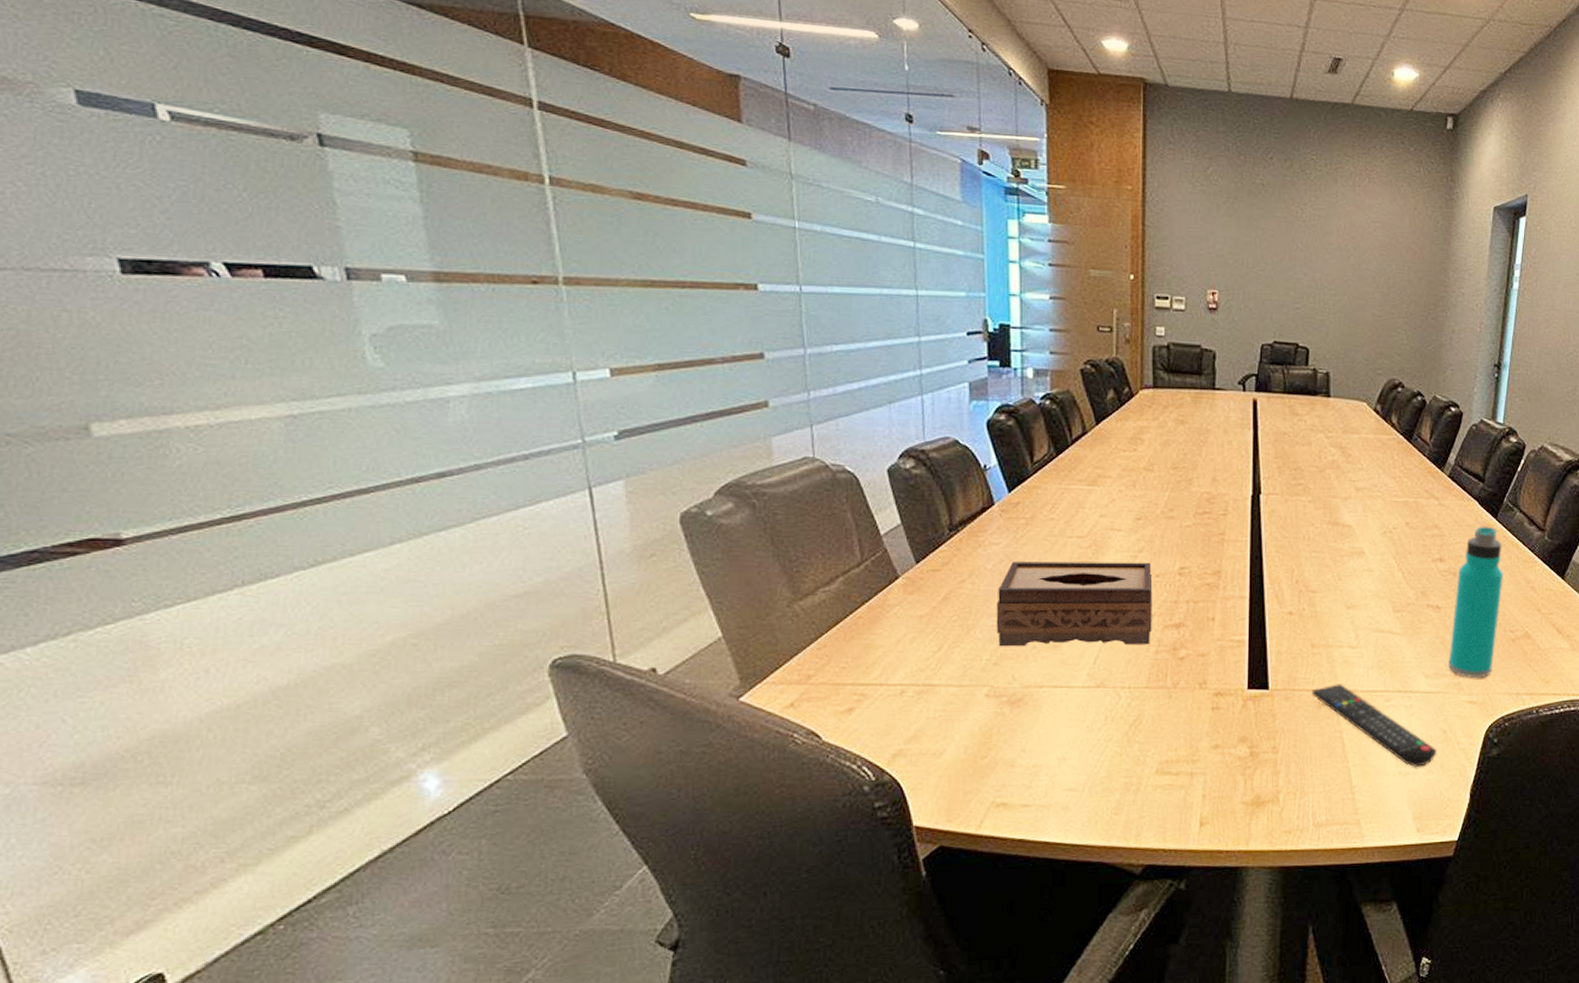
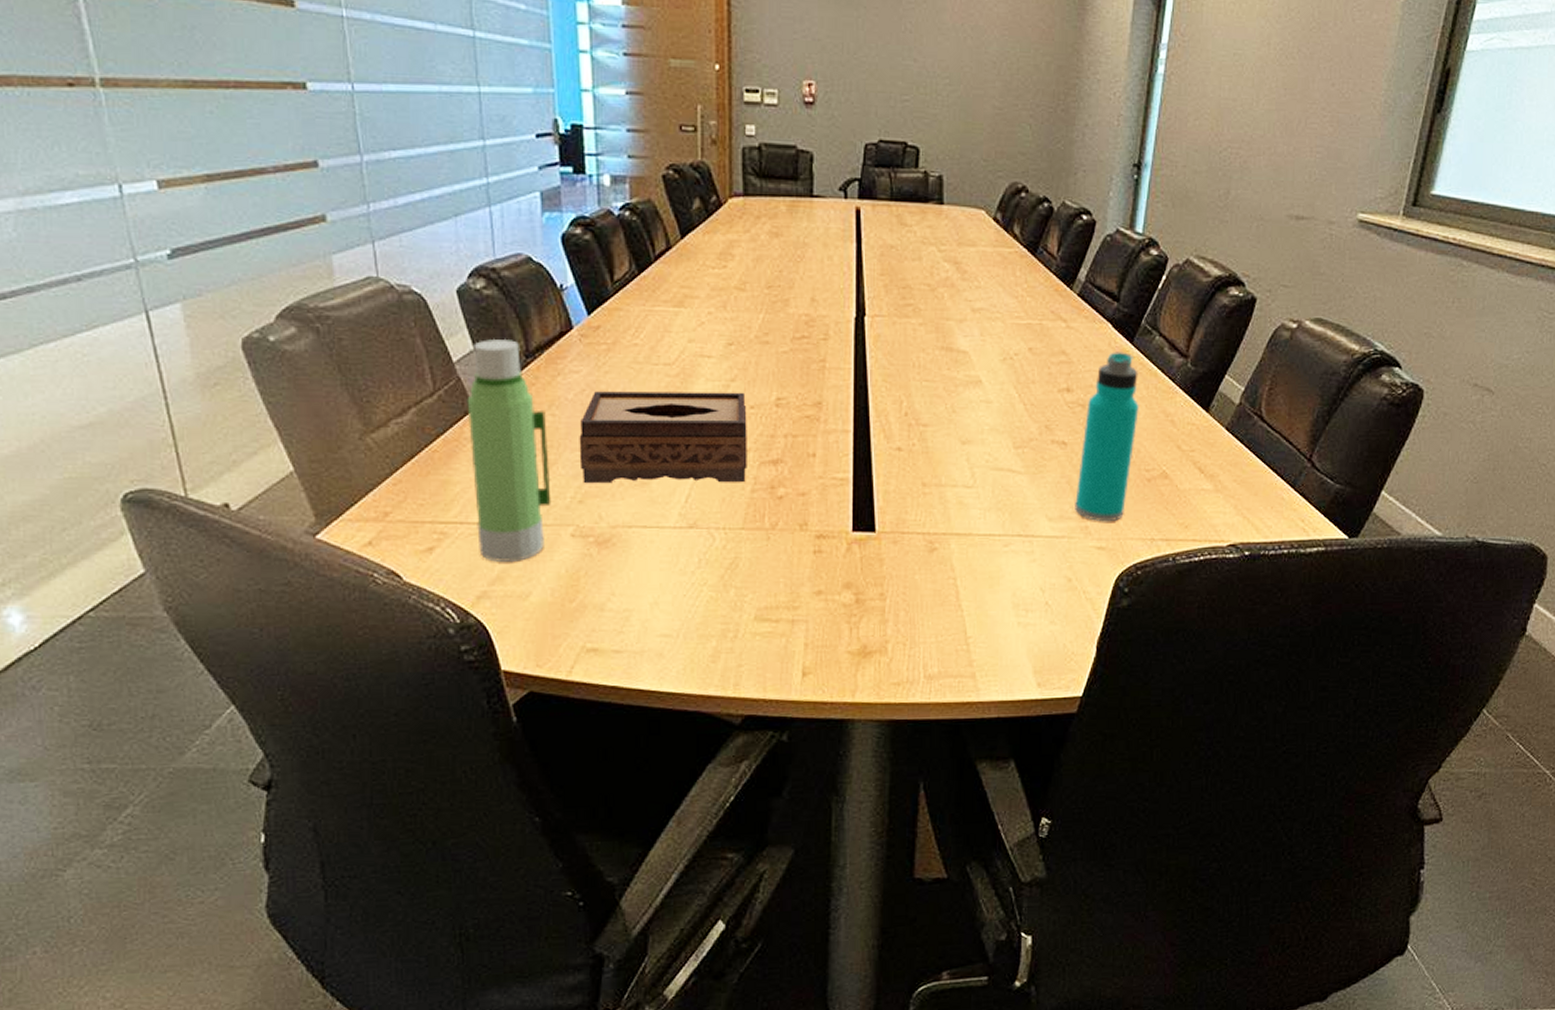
water bottle: none [891,513,969,722] -> present [467,338,551,563]
remote control: present [1311,684,1437,767] -> none [922,527,1061,617]

